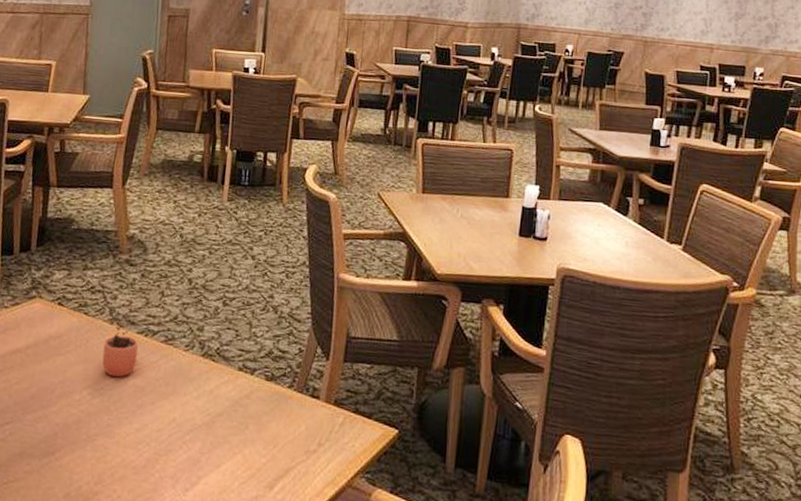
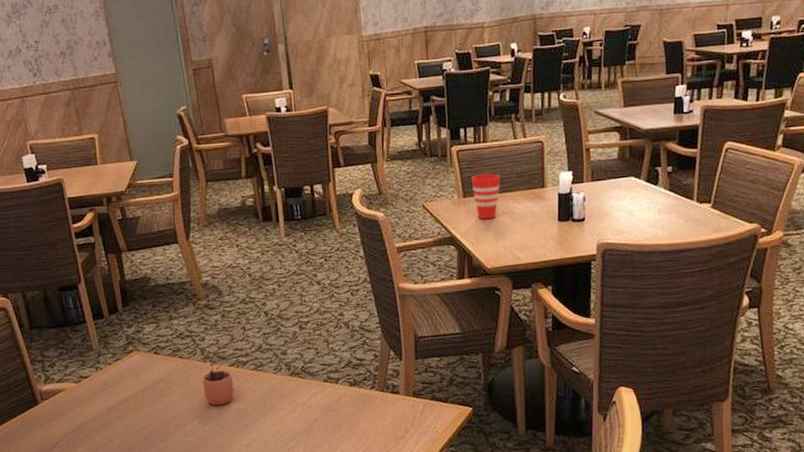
cup: none [432,171,464,222] -> present [471,173,501,220]

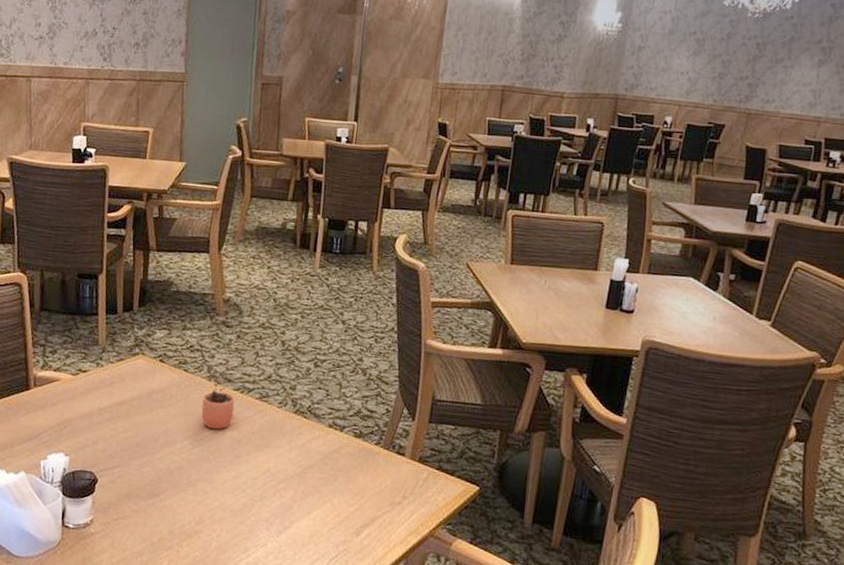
cup: present [471,173,501,220] -> none [521,243,554,292]

